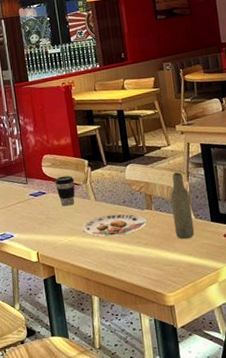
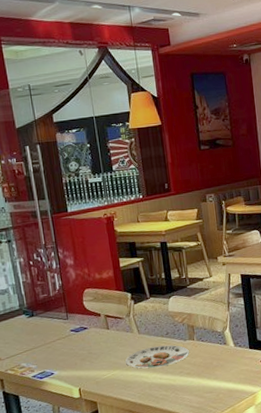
coffee cup: present [55,175,75,206] -> none [97,309,118,341]
bottle: present [170,172,195,239] -> none [211,302,234,367]

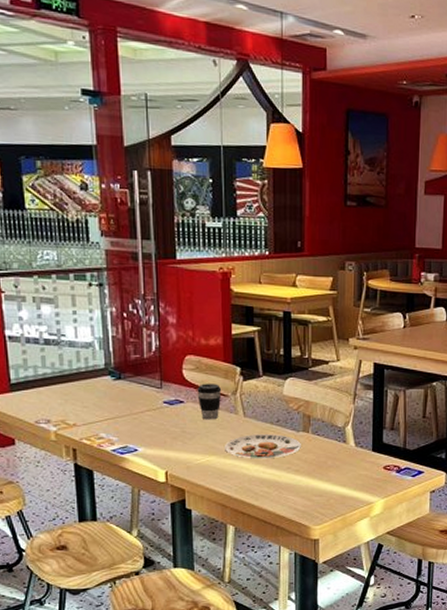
coffee cup: none [97,309,118,341] -> present [197,384,222,420]

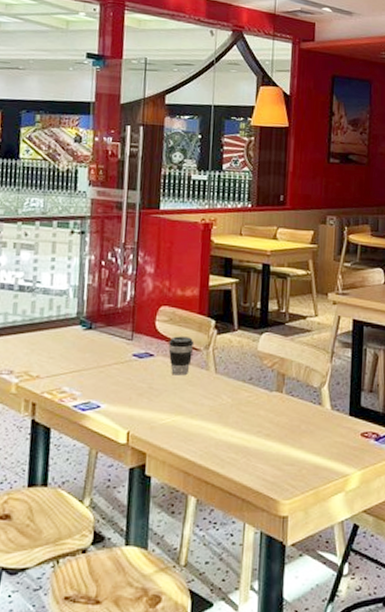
plate: present [225,434,301,459] -> none [192,393,274,421]

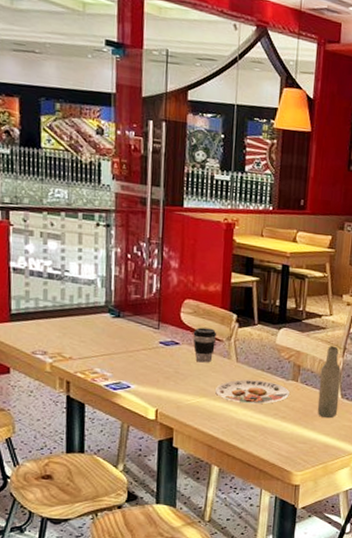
plate: none [192,393,274,421] -> present [215,379,290,404]
bottle: none [305,350,330,433] -> present [317,346,342,418]

